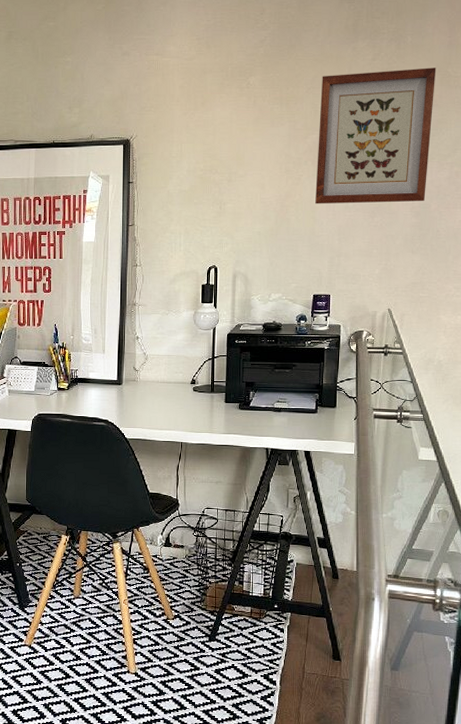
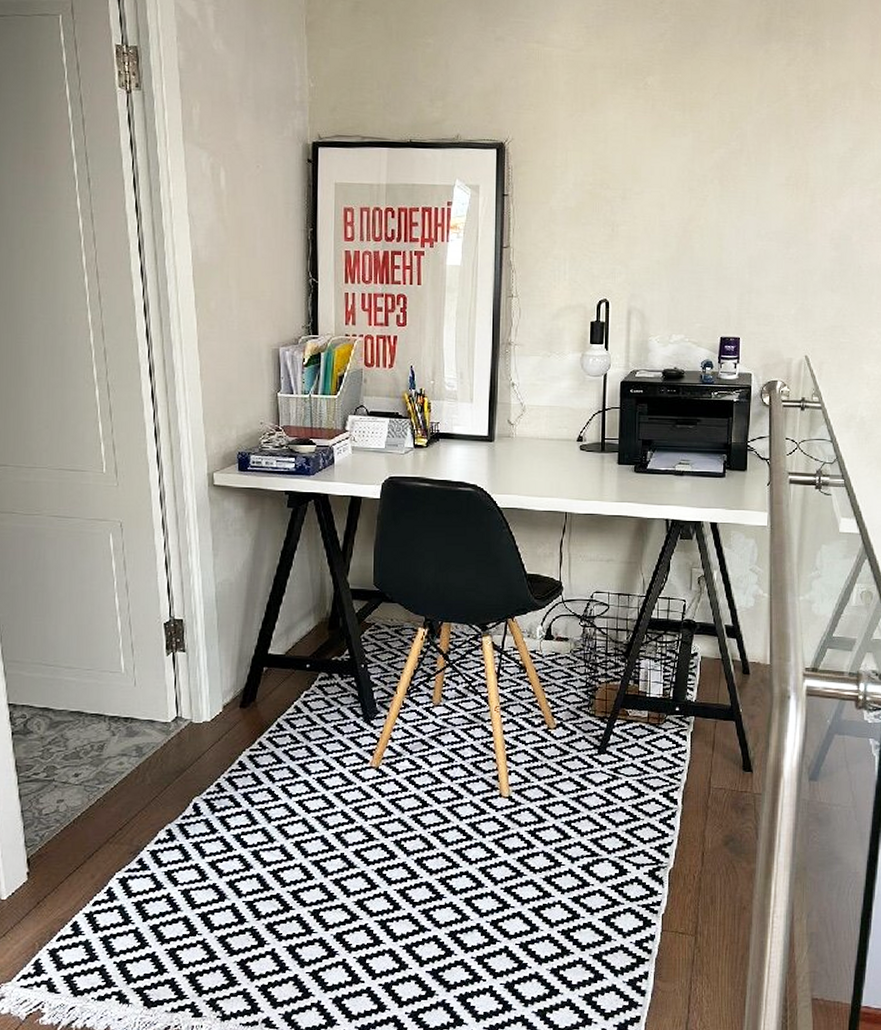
wall art: present [315,68,436,204] -> none [723,78,858,233]

